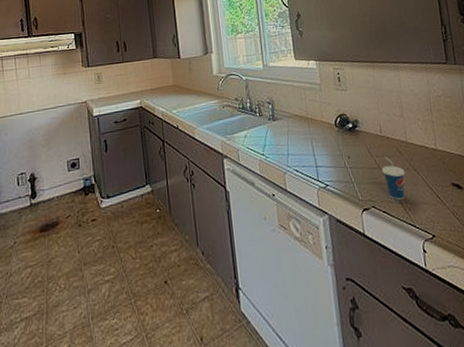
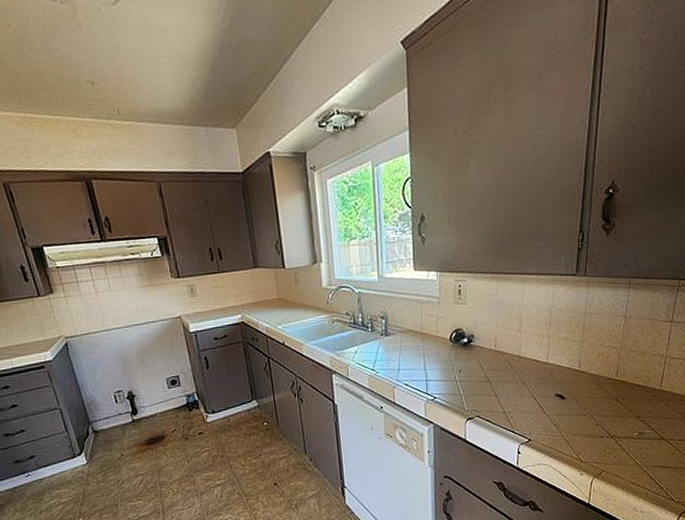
cup: present [381,156,405,200] -> none [490,370,513,410]

